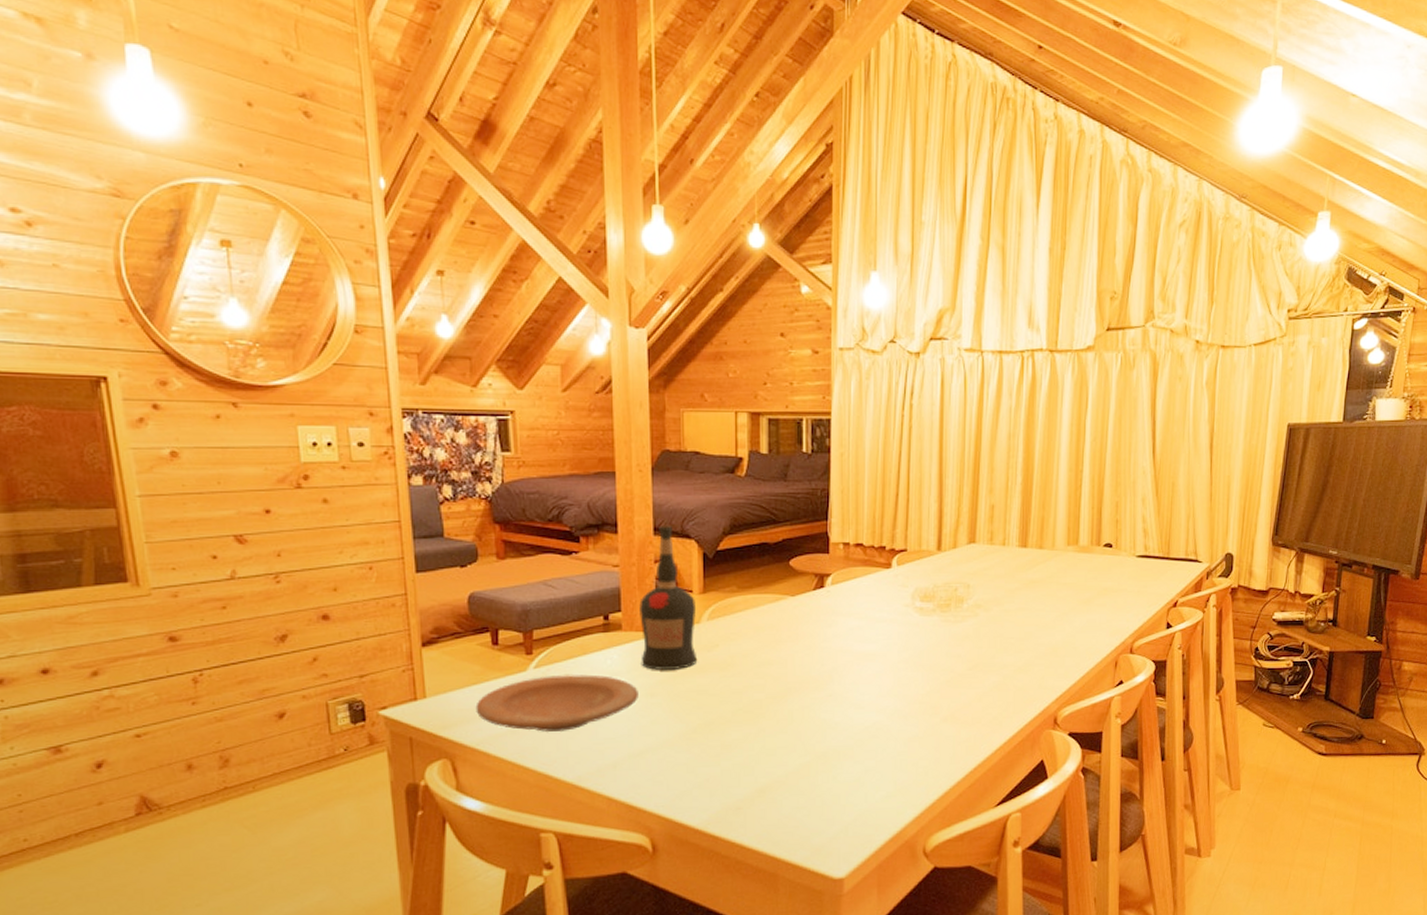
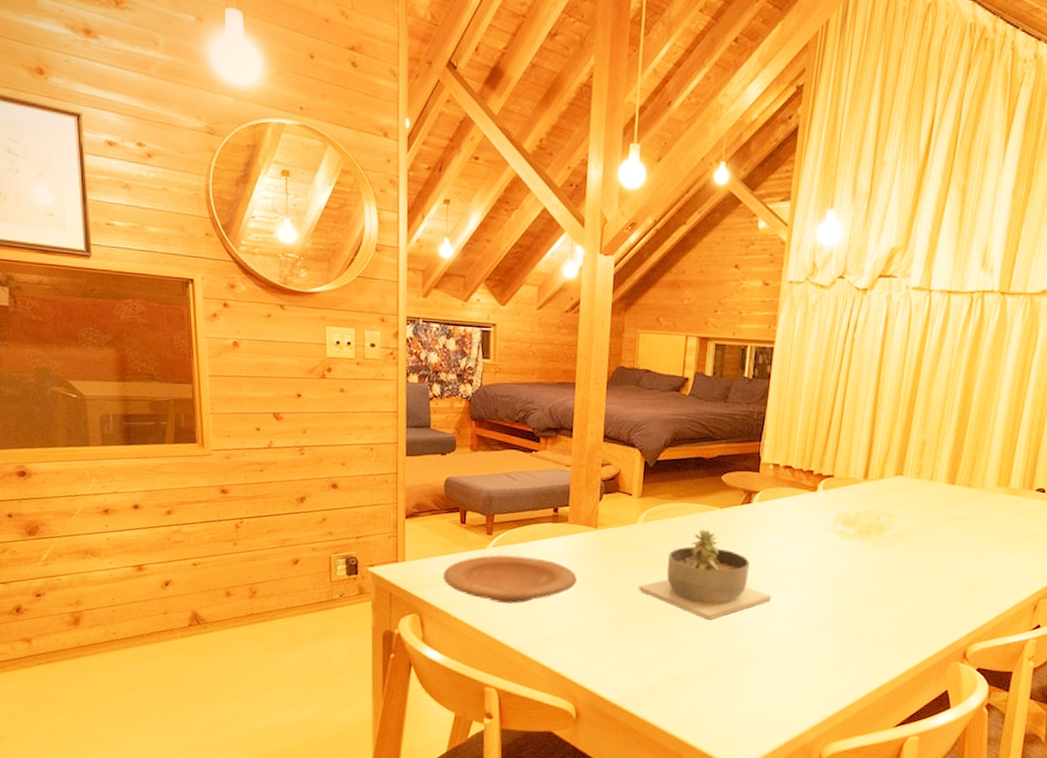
liquor bottle: present [639,524,698,670] -> none [581,433,634,563]
succulent planter: none [710,620,857,720] -> present [638,529,772,620]

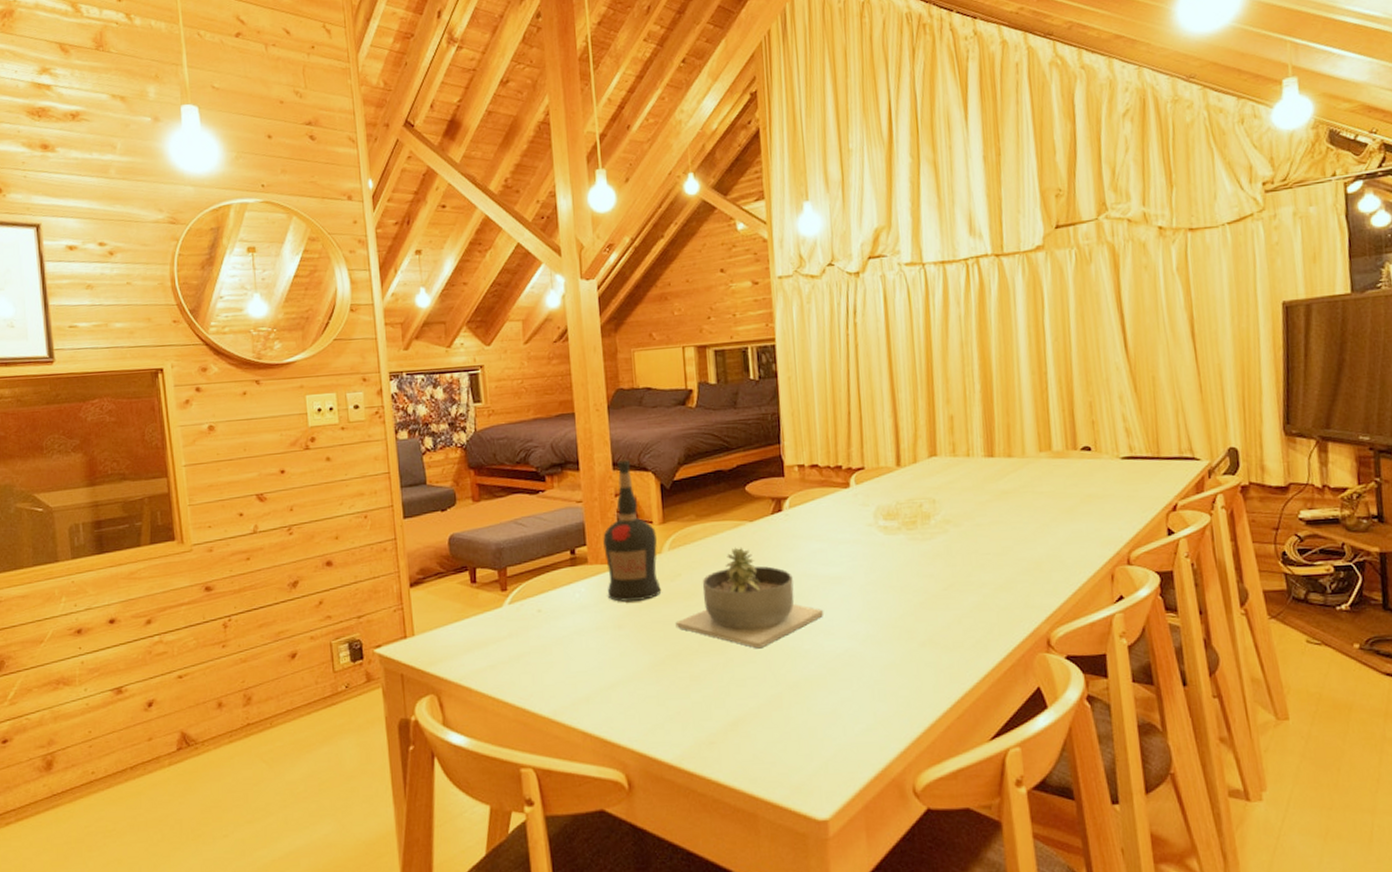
plate: present [443,555,577,604] -> none [458,608,607,666]
liquor bottle: none [581,433,634,563] -> present [603,459,662,602]

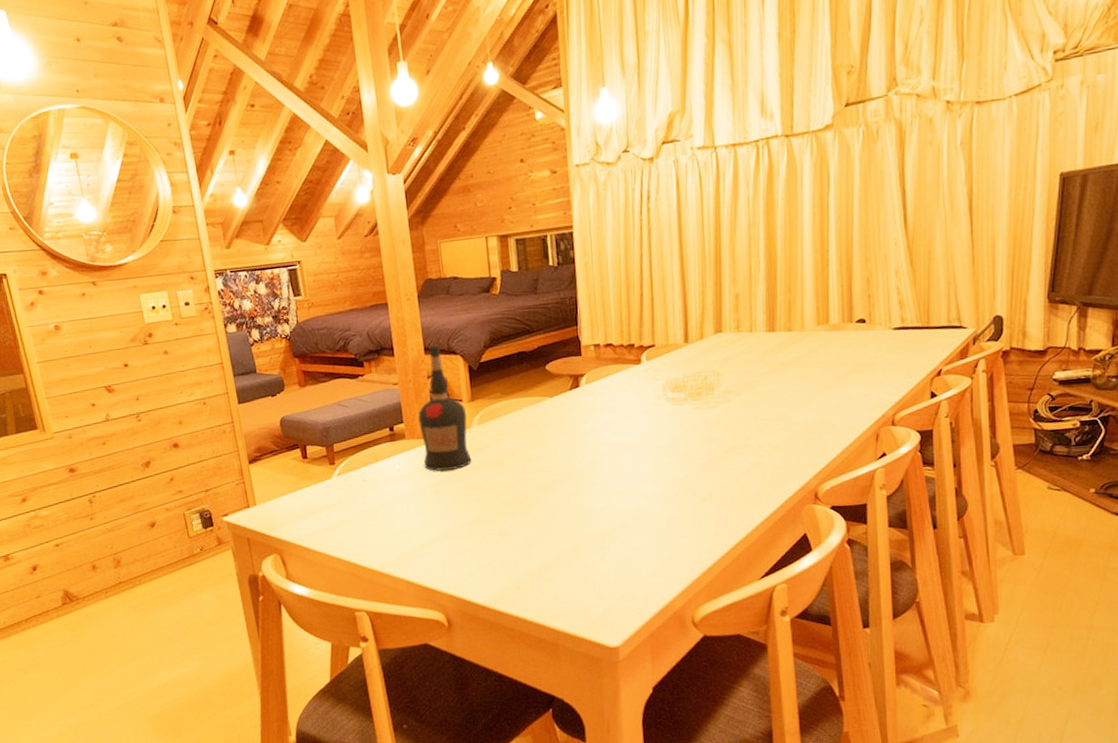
succulent planter: present [675,547,825,649] -> none [485,420,617,508]

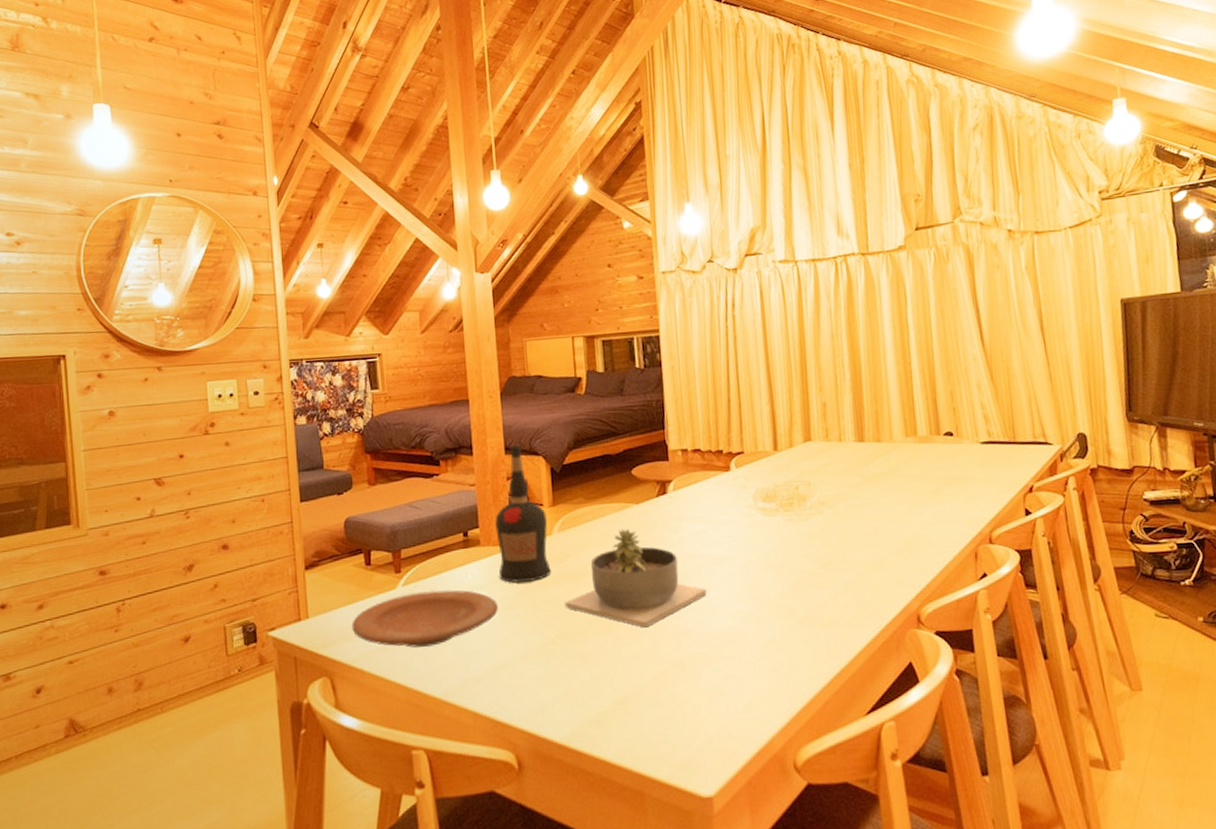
plate: none [294,478,425,528] -> present [351,590,498,648]
succulent planter: none [485,420,617,508] -> present [564,528,708,628]

